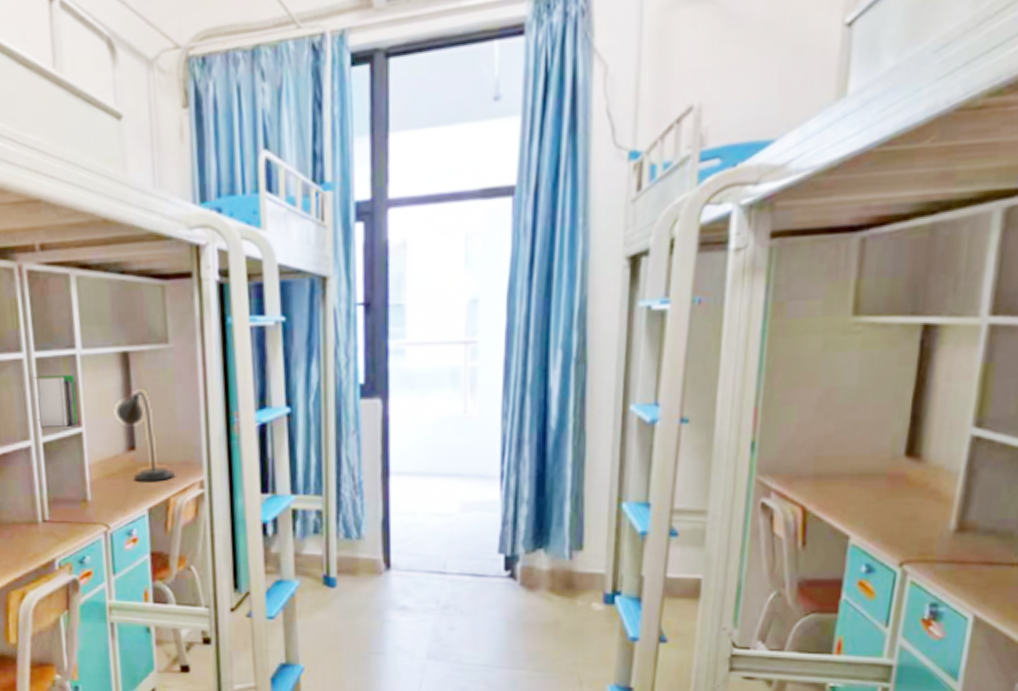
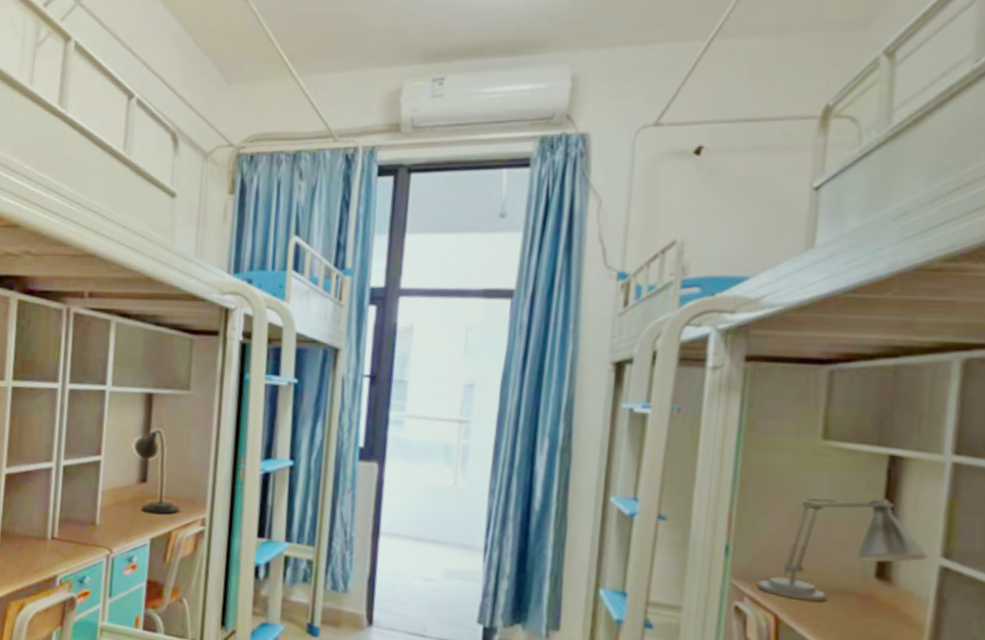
books: present [34,375,78,428] -> none [63,405,101,454]
desk lamp: none [785,372,960,489] -> present [758,498,928,602]

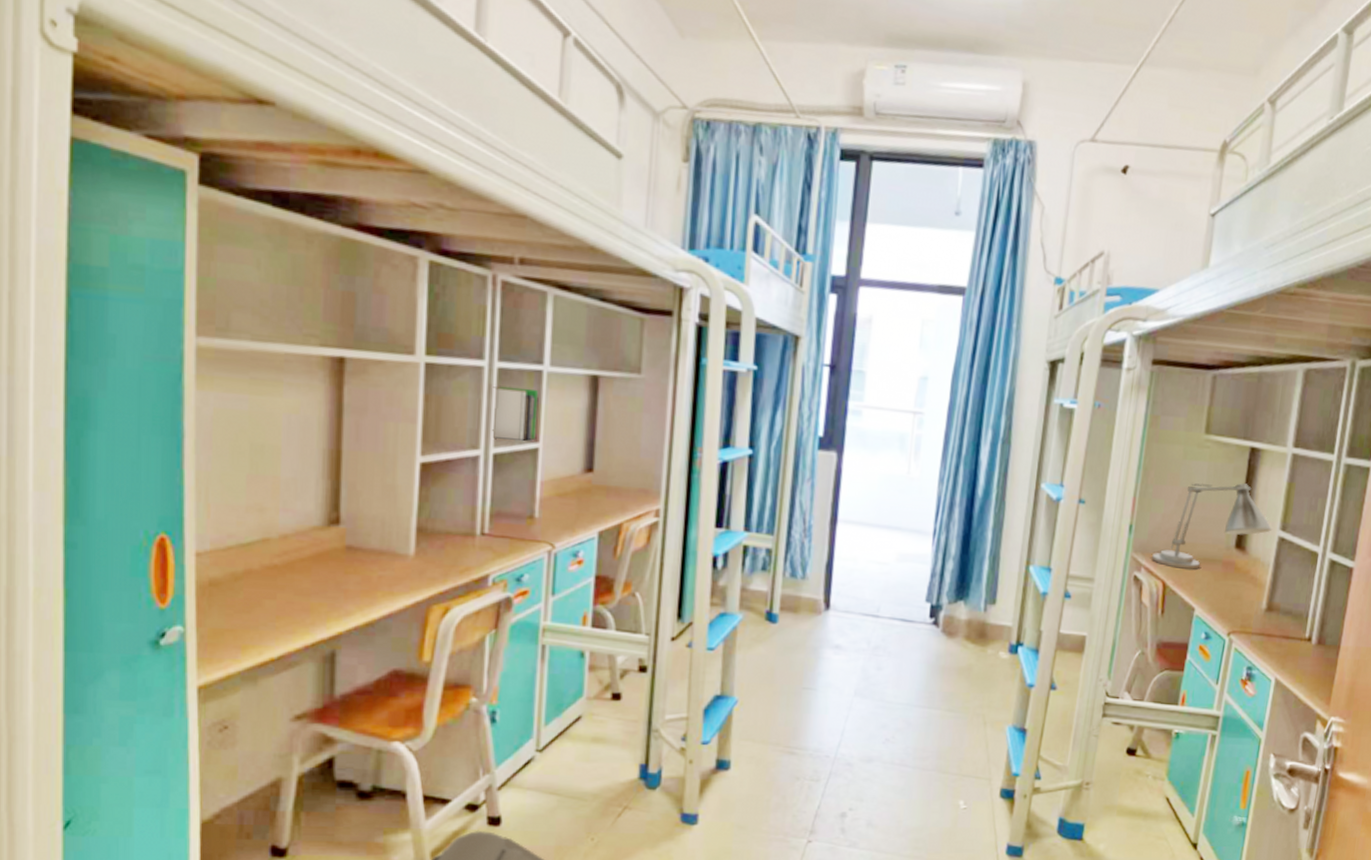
books: none [63,405,101,454] -> present [492,386,538,441]
desk lamp: present [134,429,179,515] -> none [578,415,631,506]

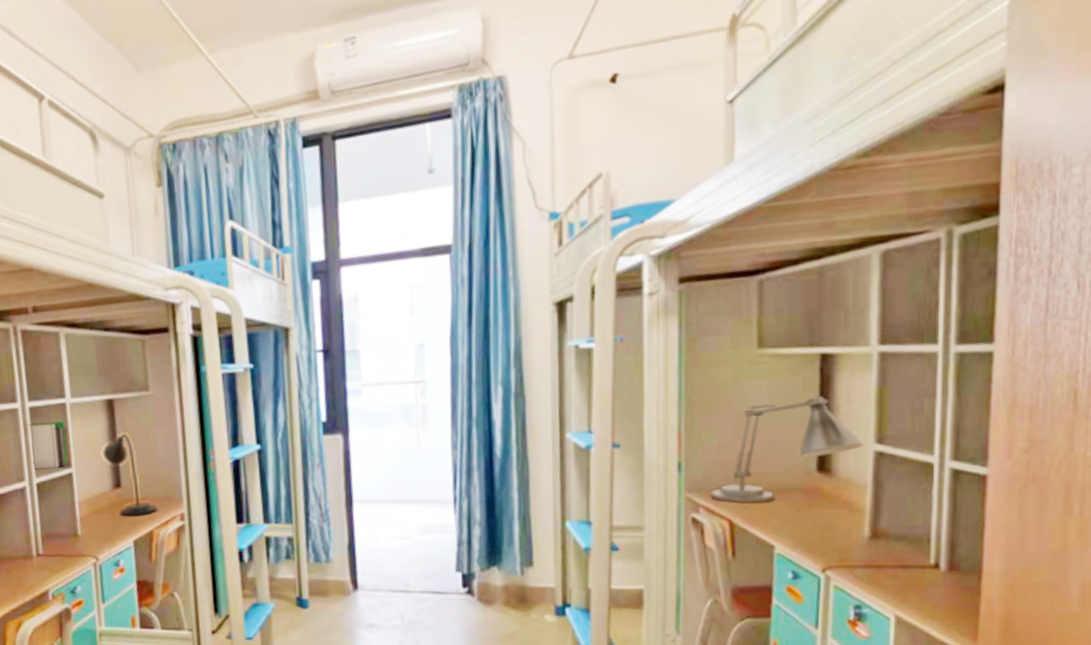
desk lamp: none [578,415,631,506] -> present [103,434,157,517]

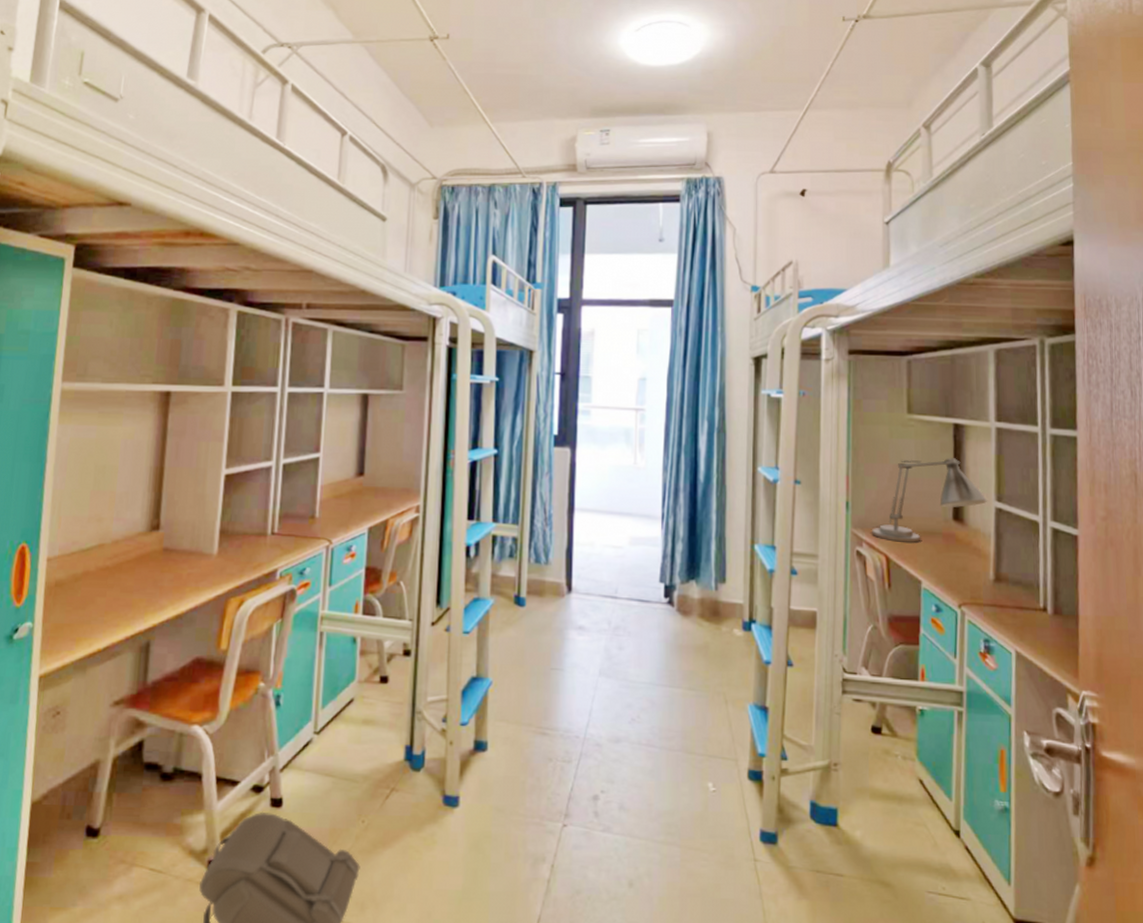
books: present [28,421,68,470] -> none [282,407,319,452]
desk lamp: present [103,434,157,517] -> none [351,426,395,505]

